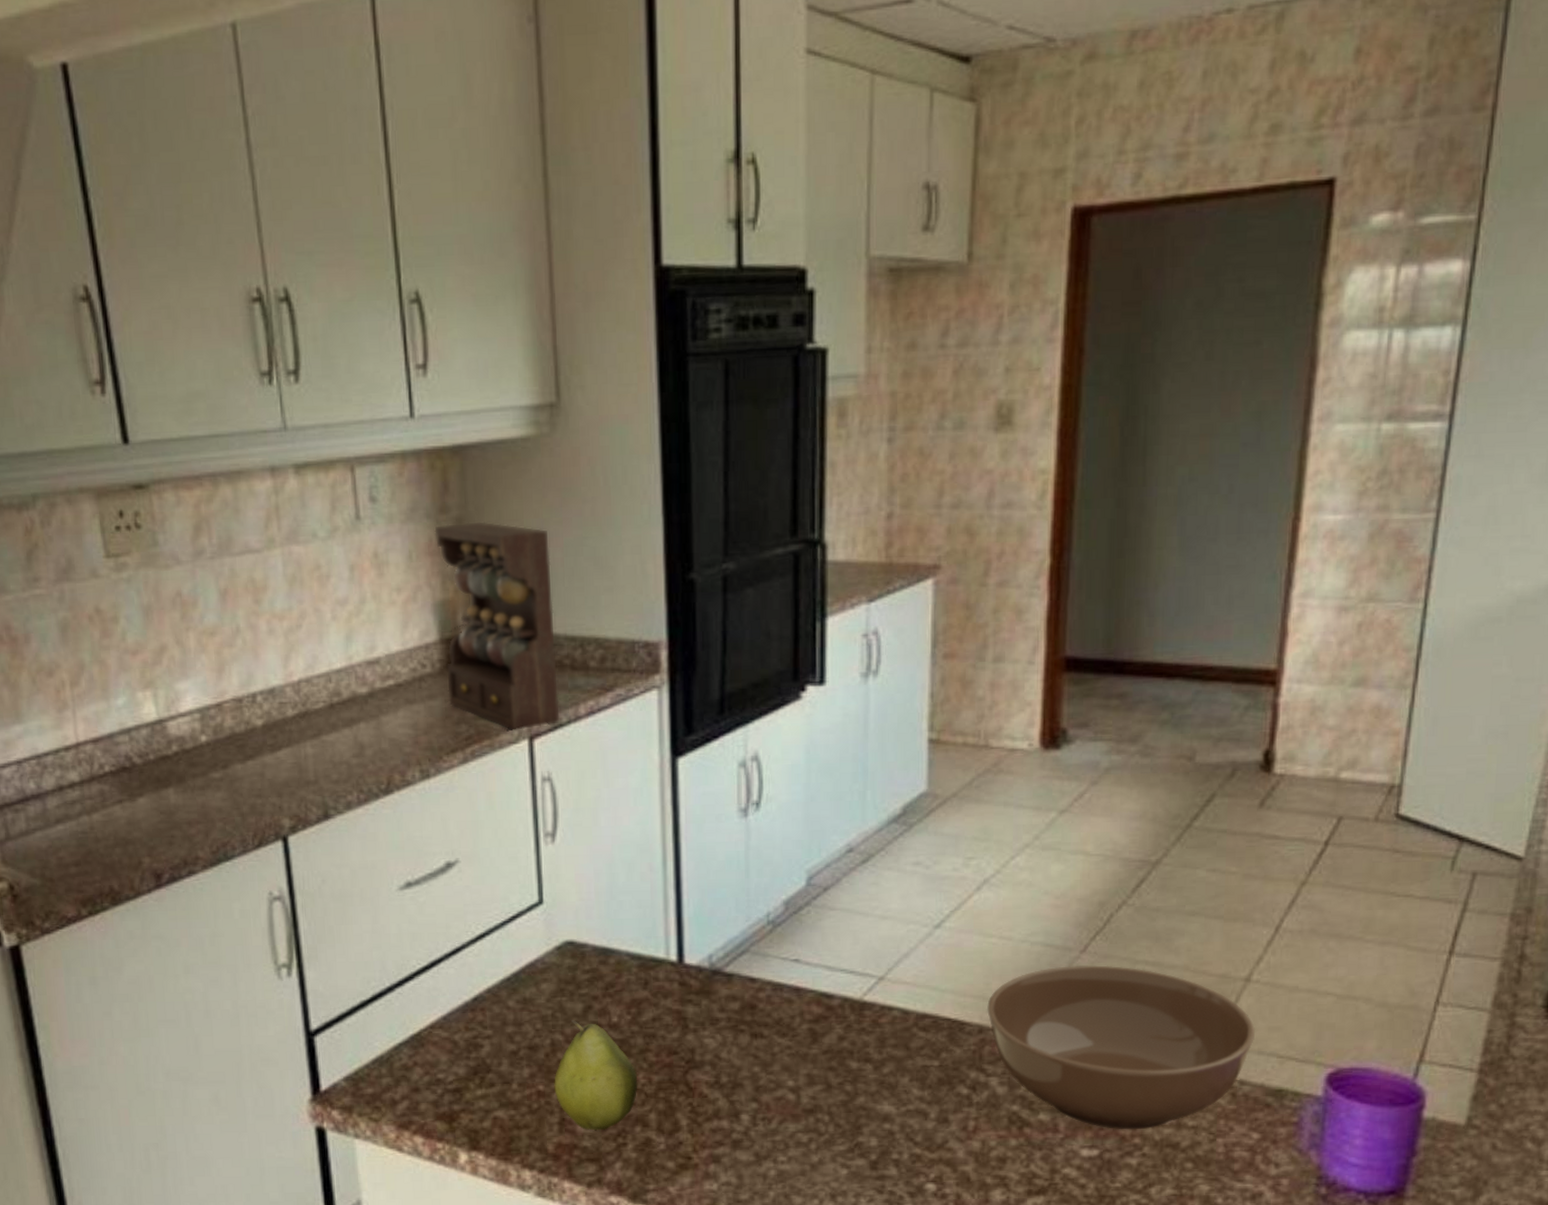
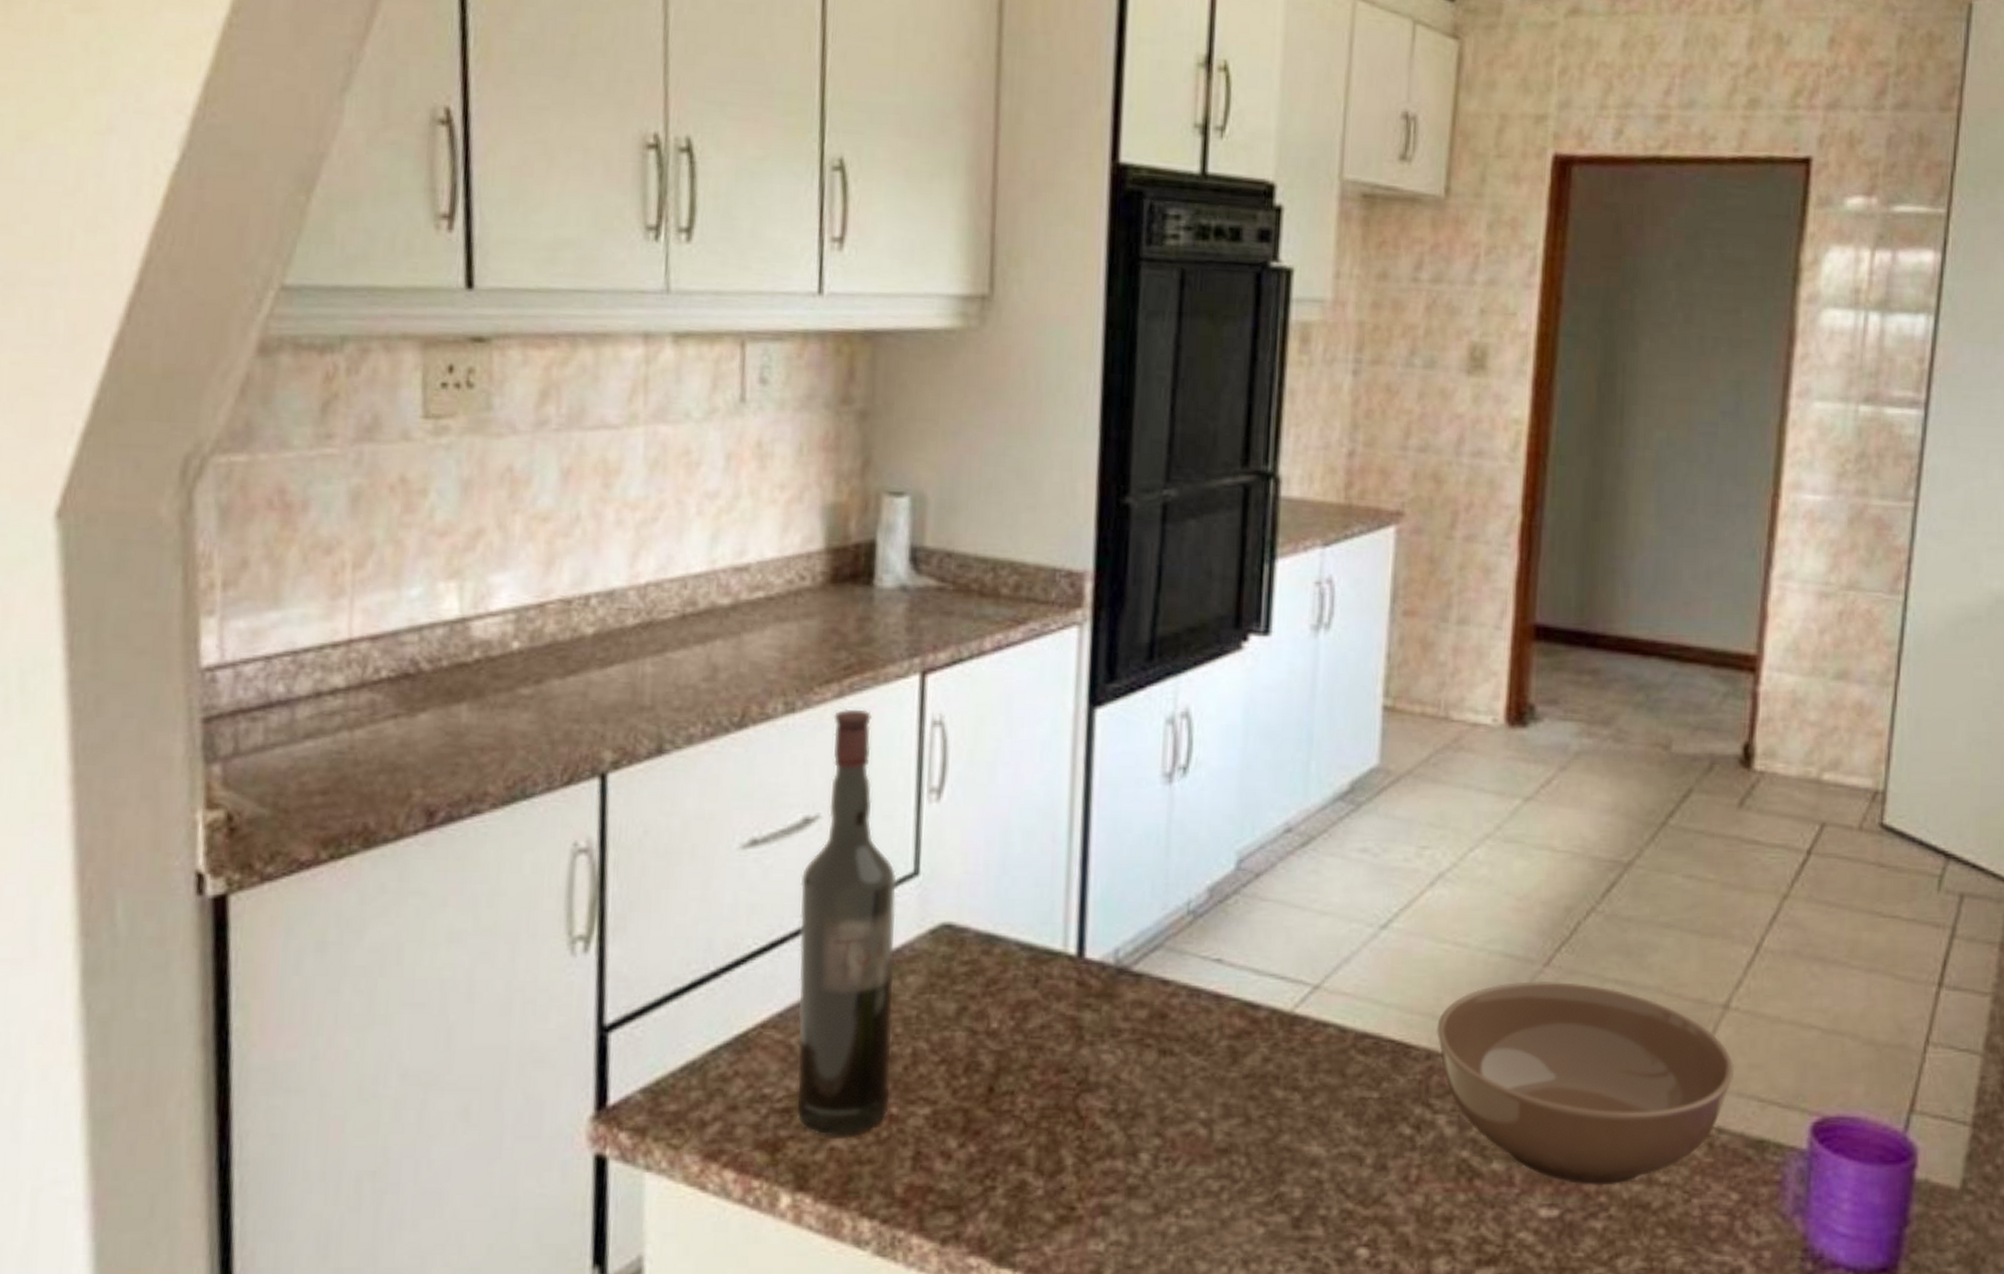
spice rack: present [434,521,559,731] -> none [828,417,966,664]
wine bottle: none [448,771,537,1108] -> present [796,708,897,1136]
fruit: present [554,1020,638,1131] -> none [910,1024,1017,1169]

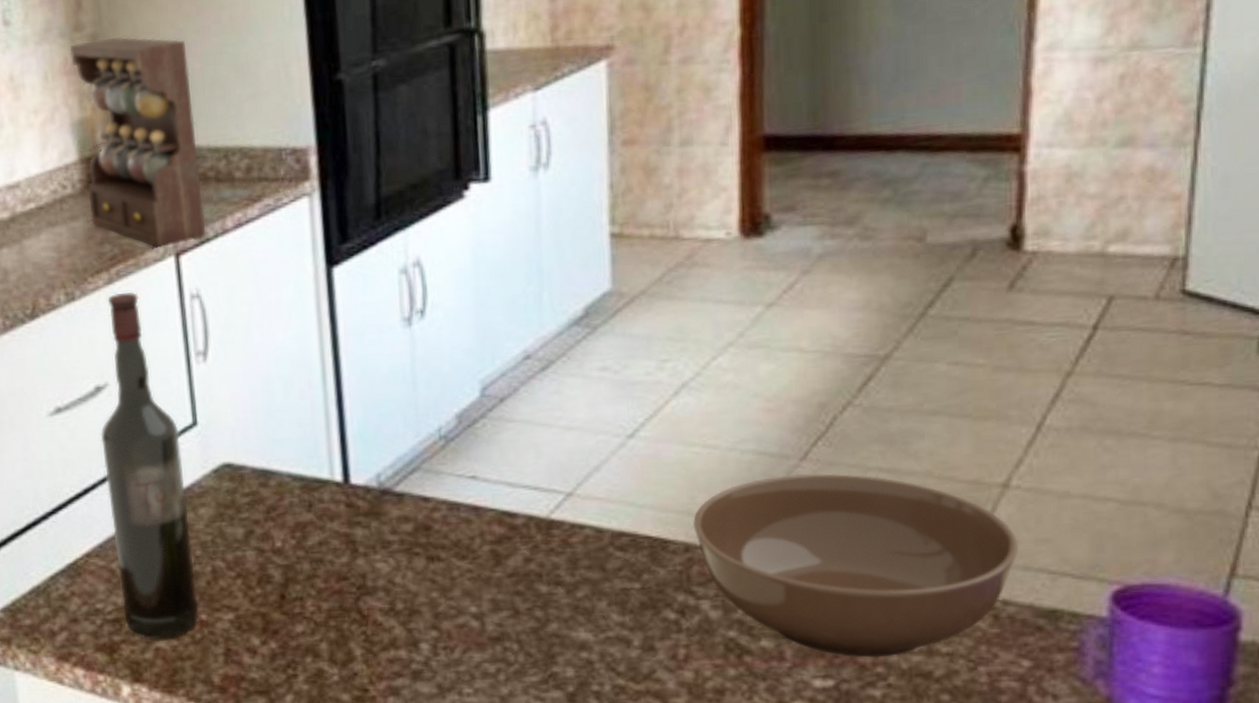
spice rack: none [828,417,966,664] -> present [69,36,205,249]

